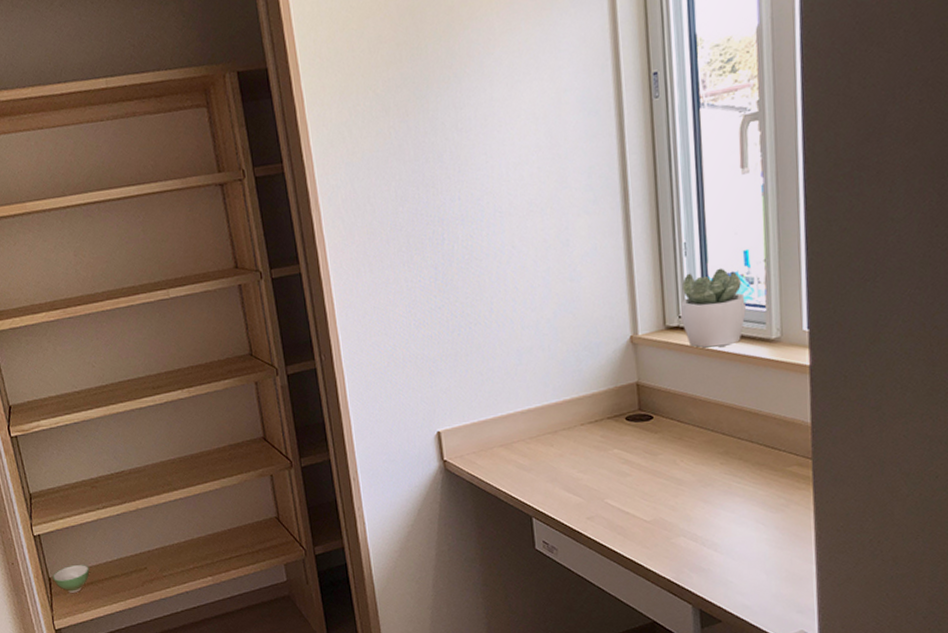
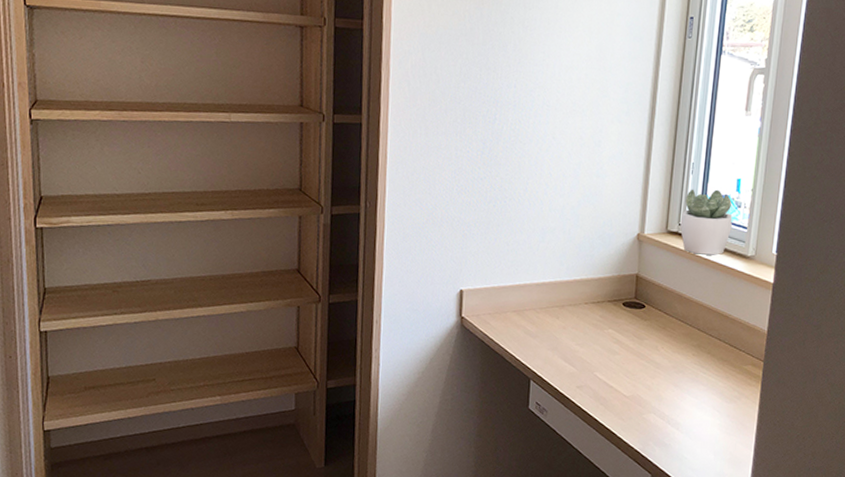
bowl: present [52,564,90,594] -> none [51,366,94,396]

